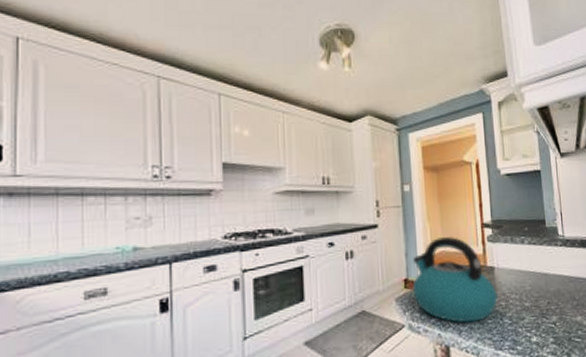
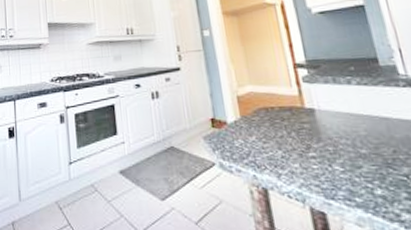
kettle: present [412,236,498,324] -> none [219,77,323,167]

